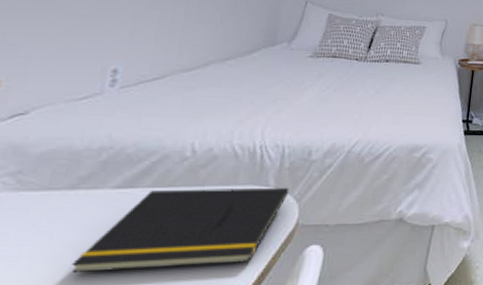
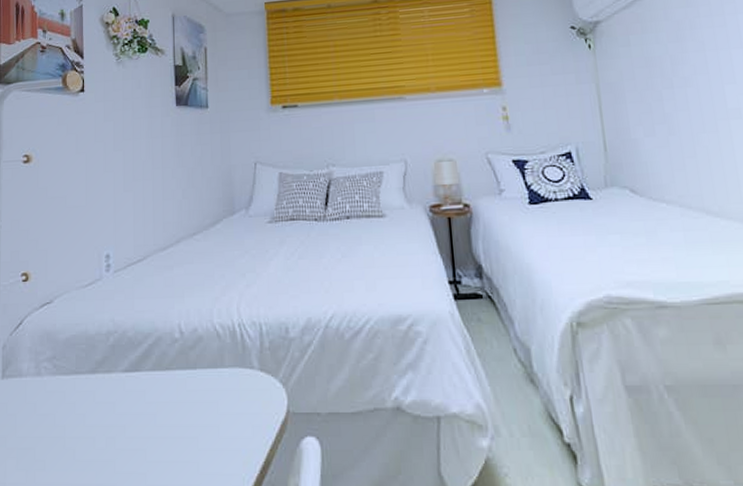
notepad: present [71,187,290,272] -> none [103,369,274,456]

